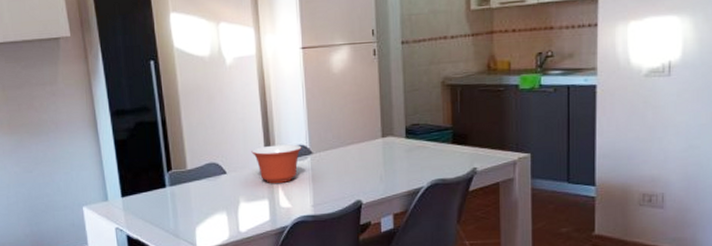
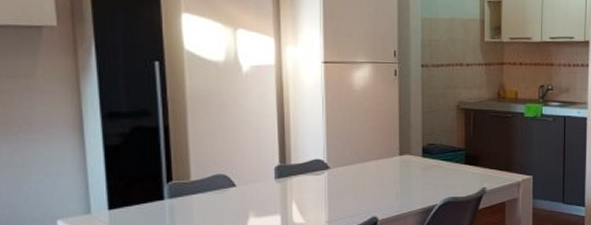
mixing bowl: present [251,144,302,183] -> none [265,158,319,198]

